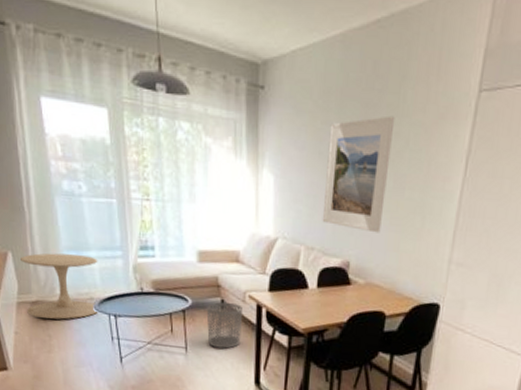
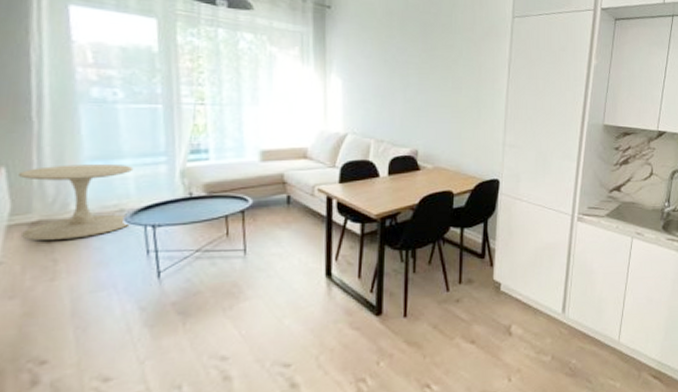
waste bin: present [206,302,243,349] -> none [270,198,312,245]
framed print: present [322,115,395,233] -> none [390,32,450,125]

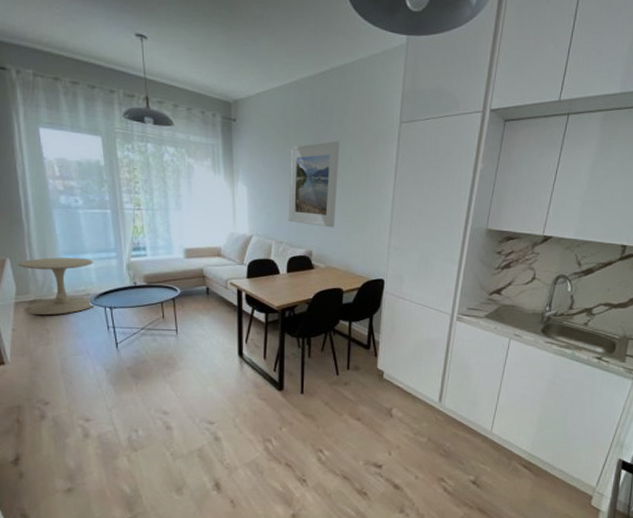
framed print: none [390,32,450,125] -> present [288,140,340,228]

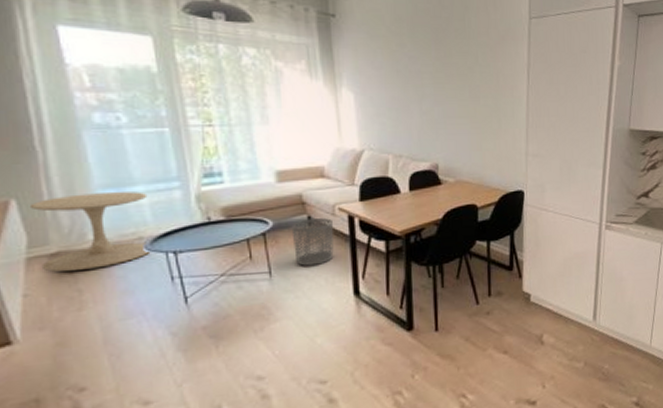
waste bin: none [194,290,226,328] -> present [291,218,334,266]
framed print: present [288,140,340,228] -> none [404,38,464,137]

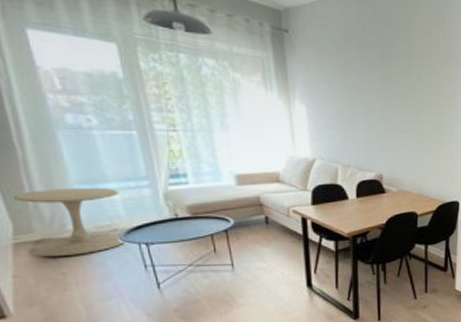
waste bin: present [291,218,334,266] -> none [250,219,289,260]

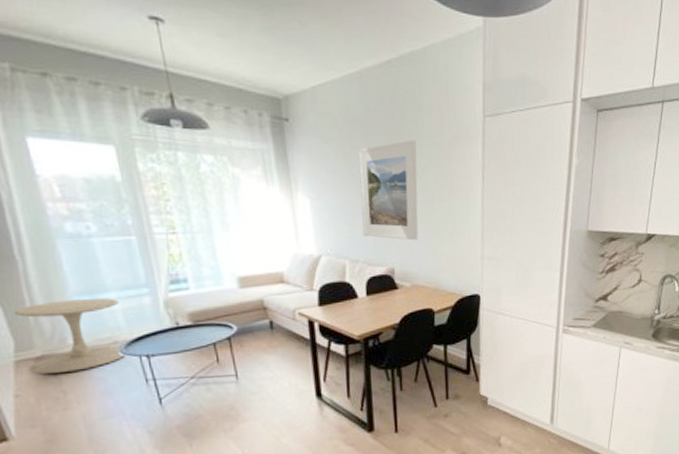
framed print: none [353,58,408,150] -> present [358,140,418,241]

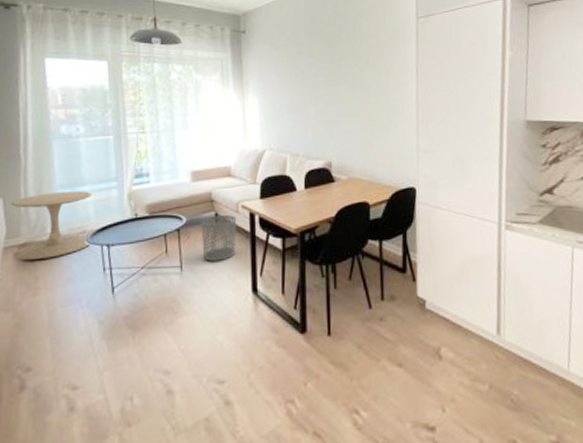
waste bin: none [254,323,296,369] -> present [201,215,237,261]
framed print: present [358,140,418,241] -> none [302,42,356,135]

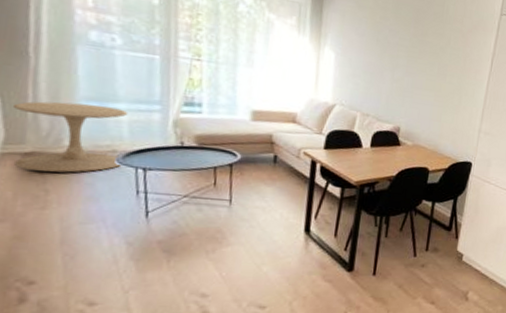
waste bin: present [201,215,237,261] -> none [256,157,297,200]

